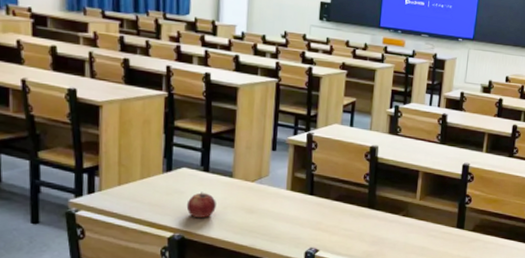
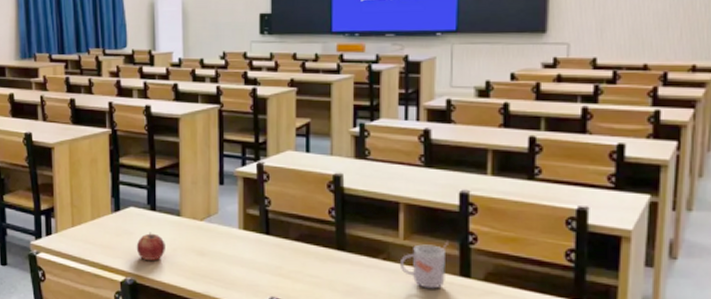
mug: none [414,201,451,238] -> present [399,241,448,289]

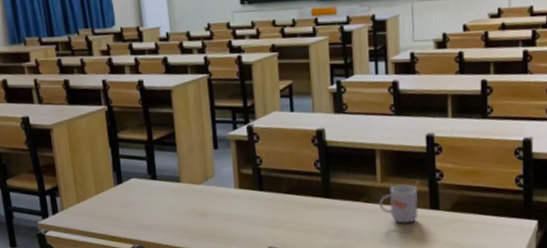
apple: present [136,232,165,260] -> none [140,200,169,227]

